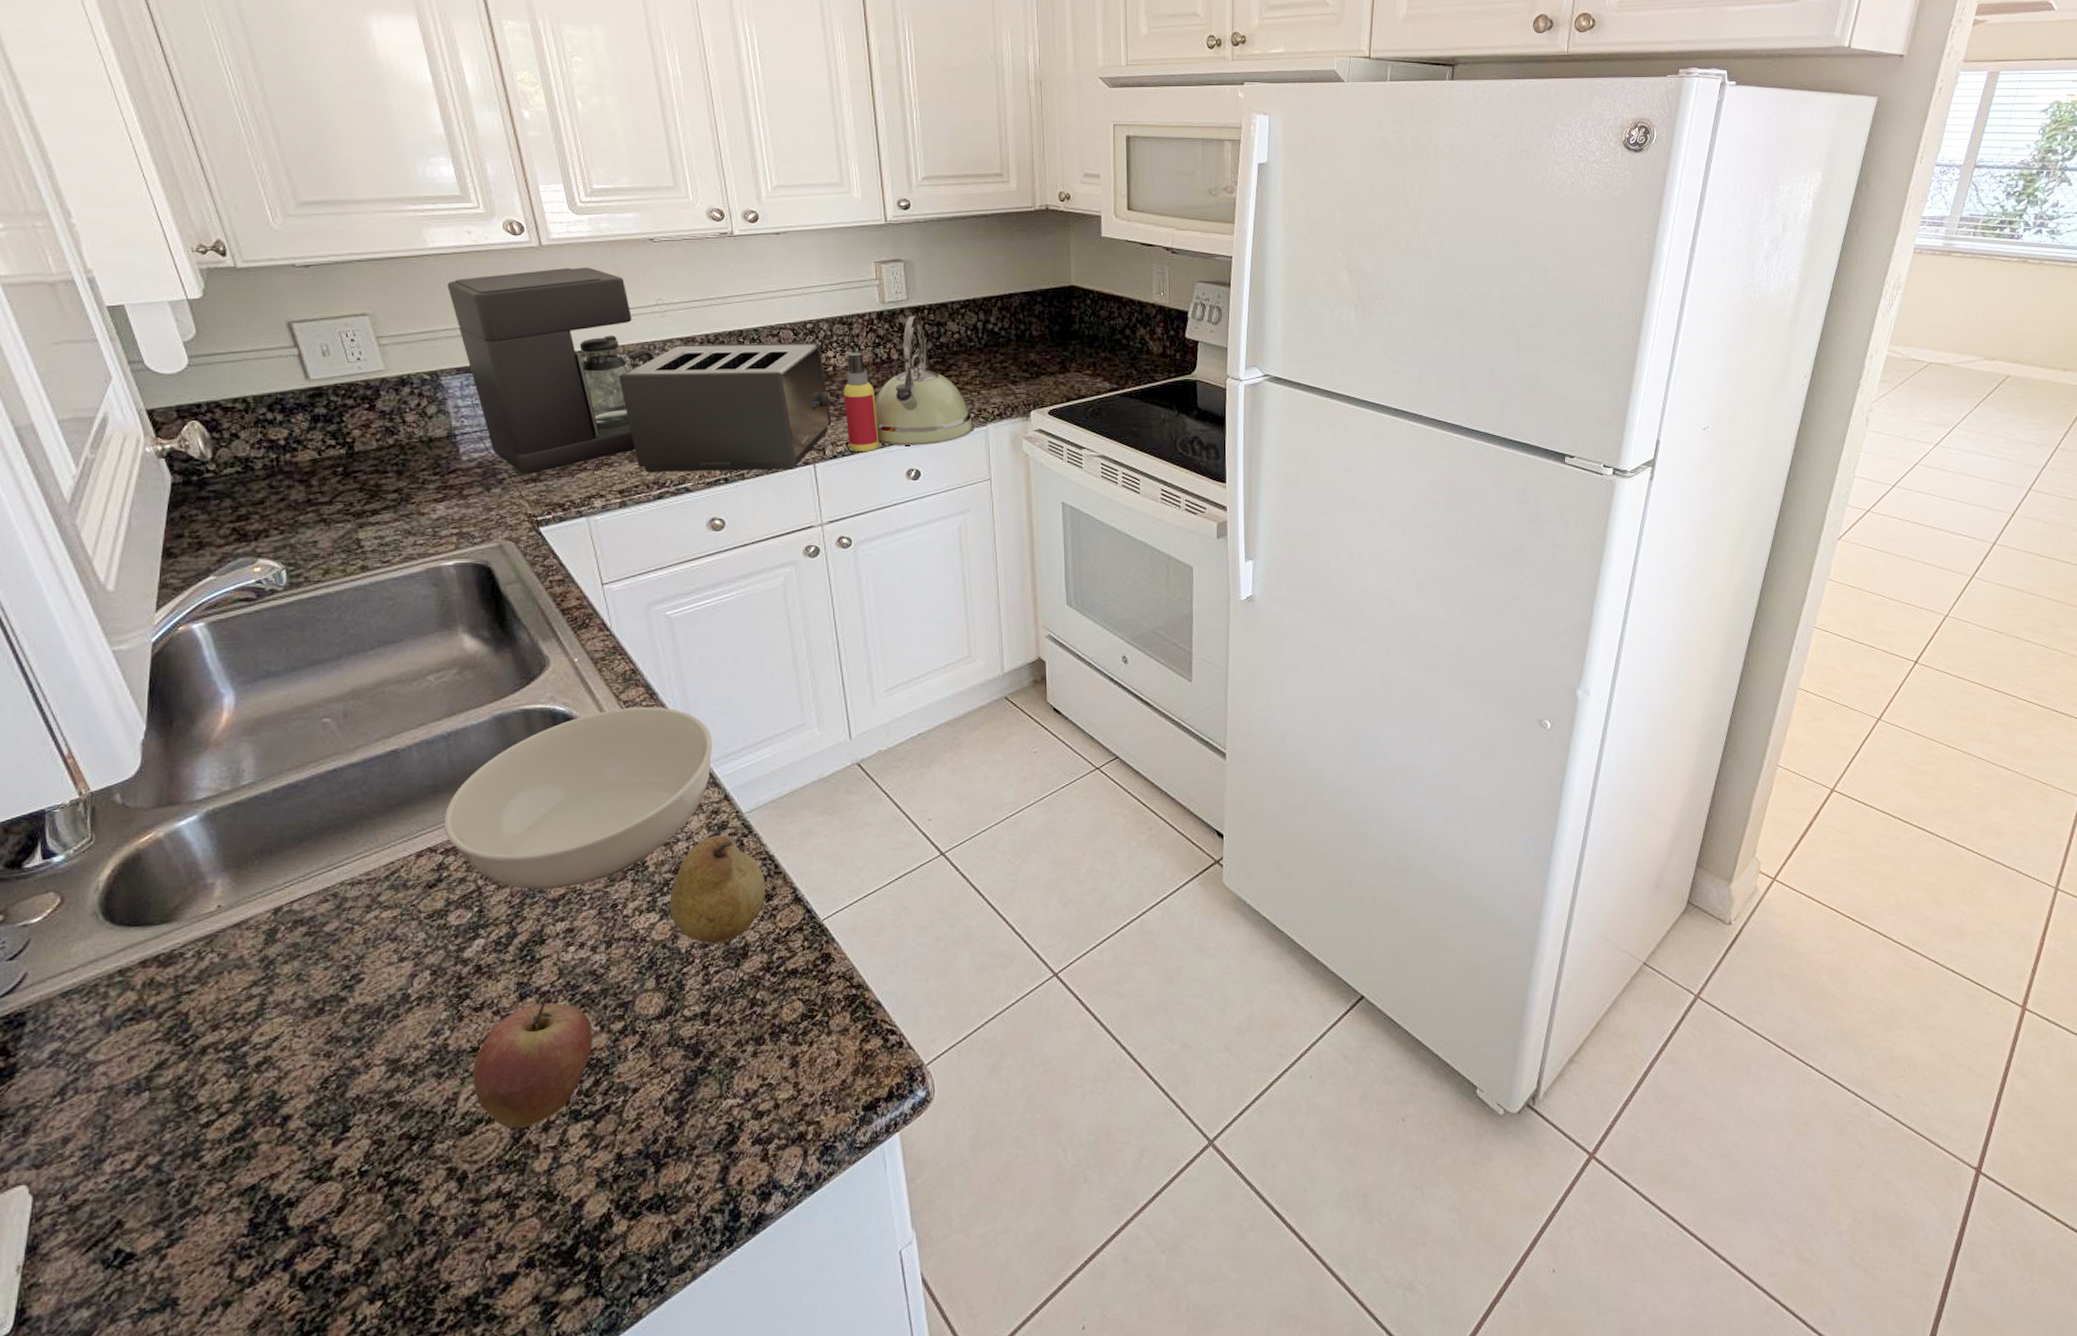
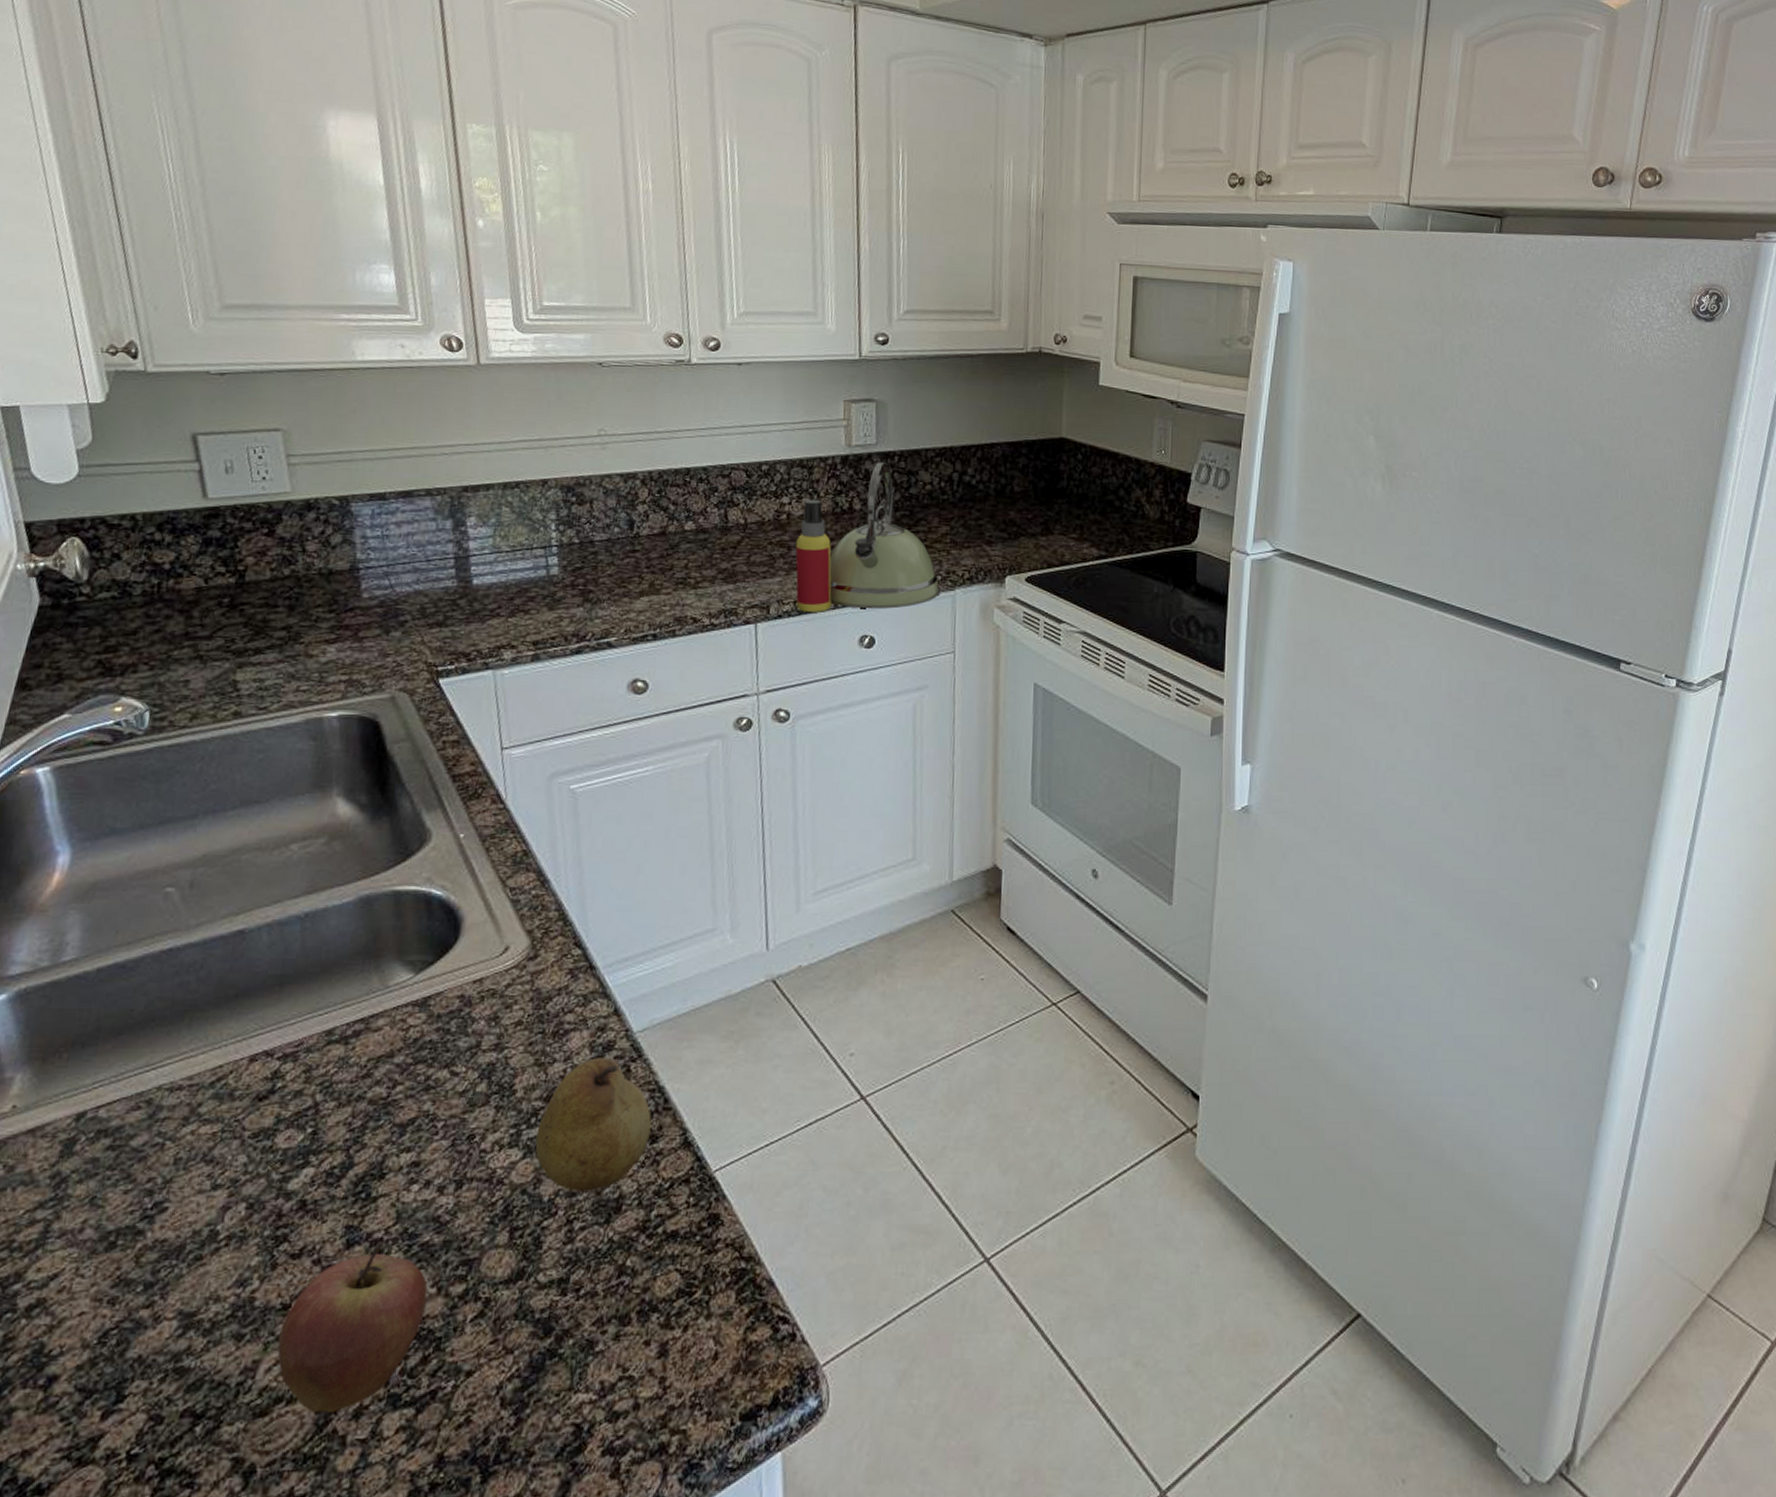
bowl: present [443,707,713,890] -> none [285,896,608,1111]
coffee maker: present [447,267,655,474] -> none [371,390,590,618]
toaster: present [619,342,832,473] -> none [547,480,782,628]

